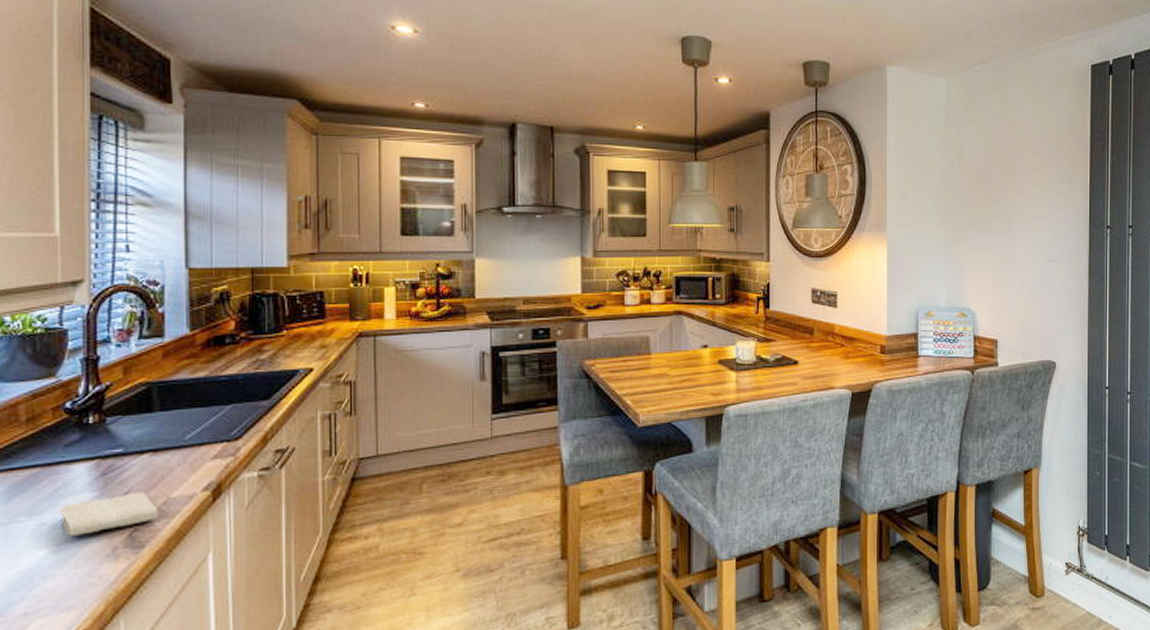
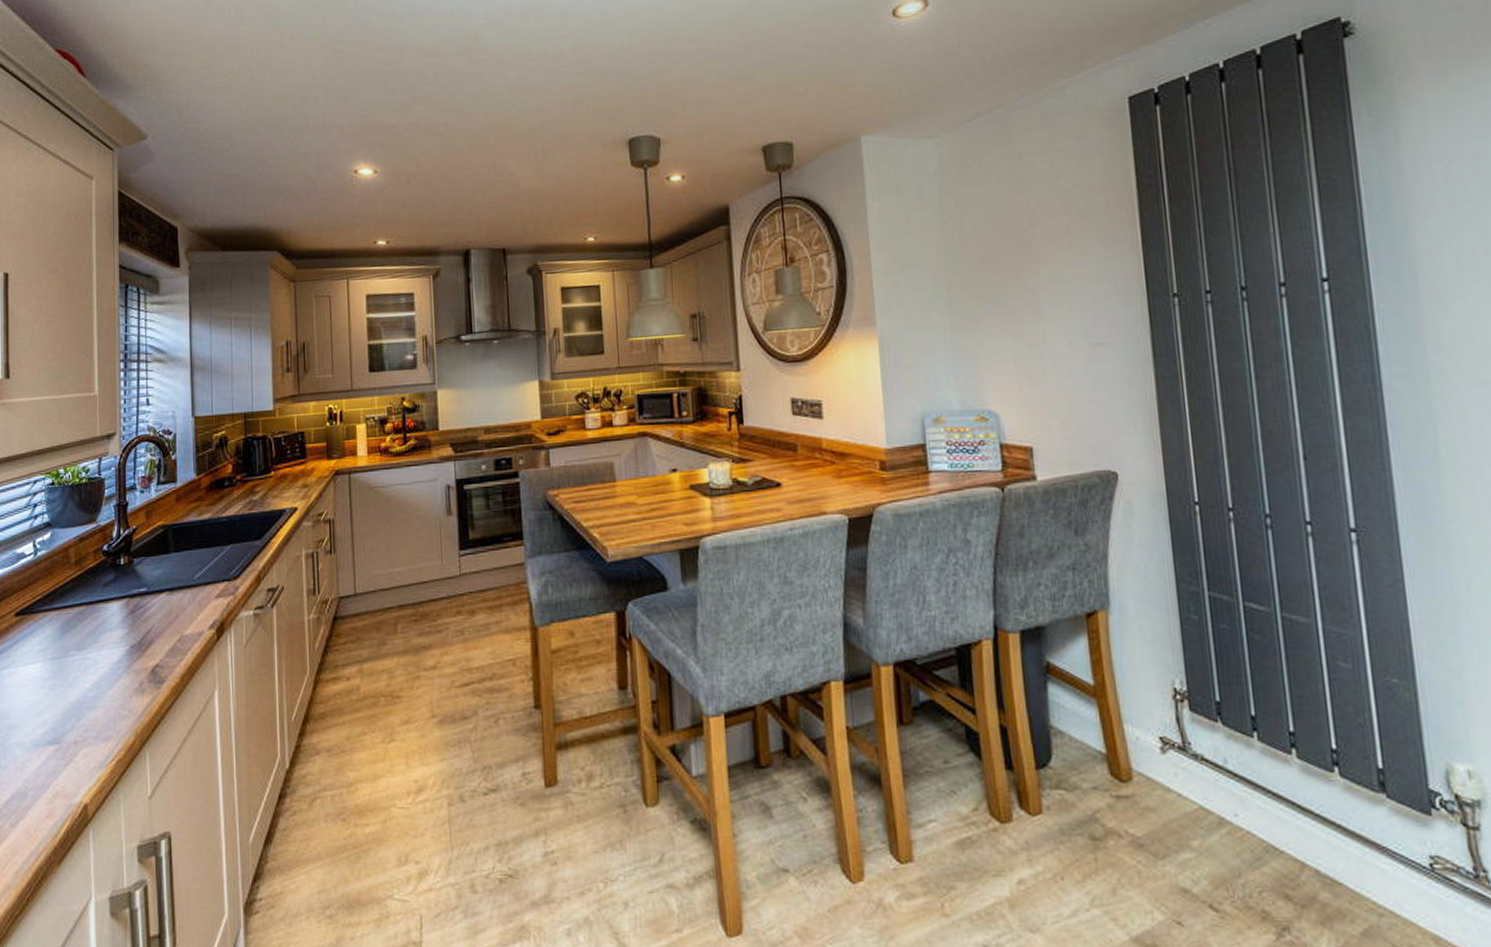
washcloth: present [60,492,159,536] -> none [100,630,175,670]

